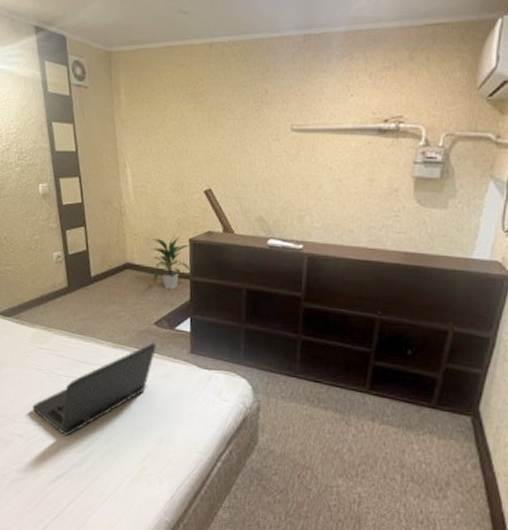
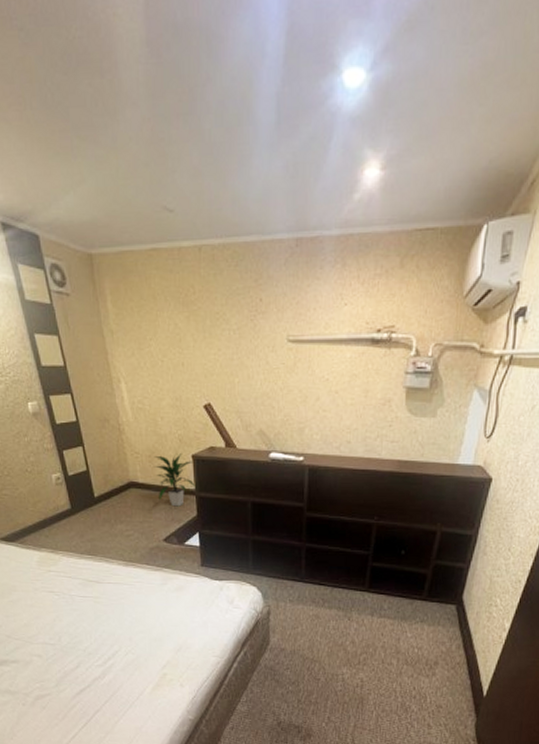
laptop: present [32,342,156,436] -> none [48,558,167,652]

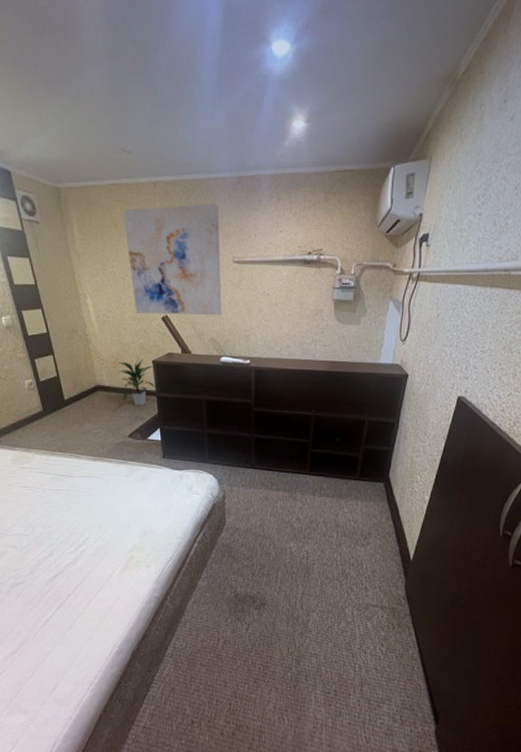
wall art: none [163,271,273,404] -> present [123,204,222,315]

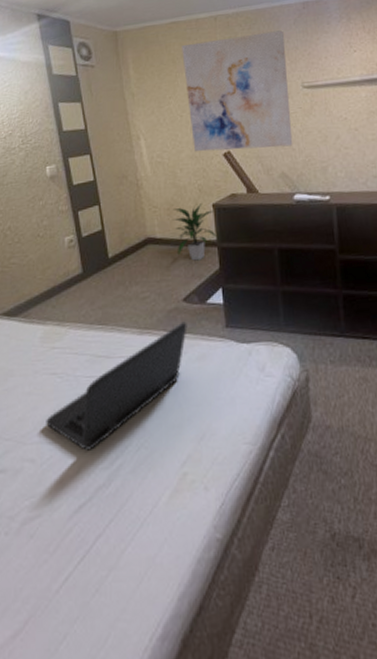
laptop: none [22,452,132,541] -> present [46,321,188,451]

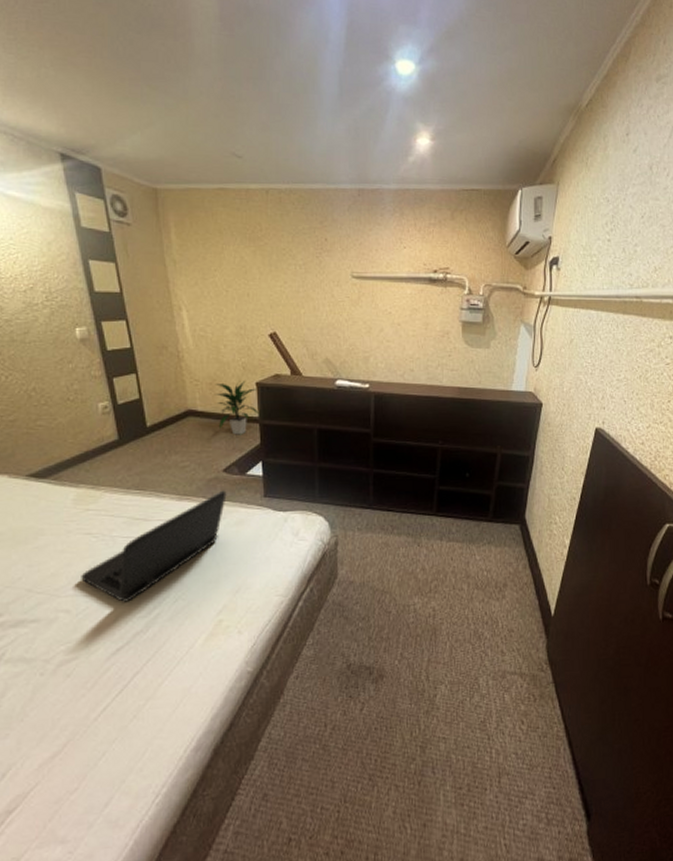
wall art: present [182,30,293,152] -> none [229,214,339,334]

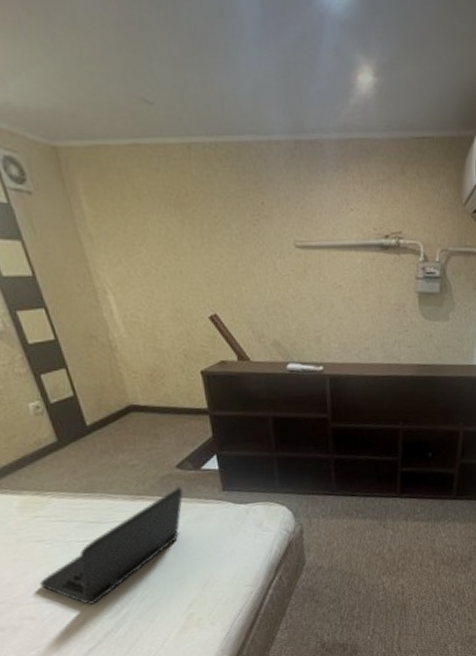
indoor plant: present [215,381,259,435] -> none [156,370,208,429]

